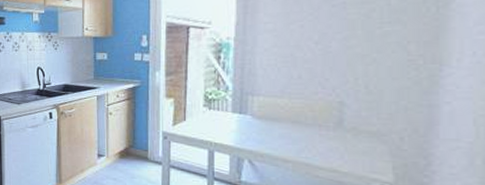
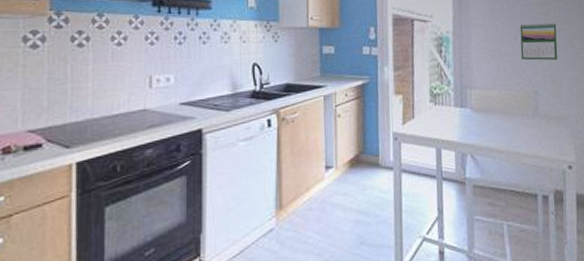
calendar: none [323,24,382,68] -> present [520,22,558,61]

